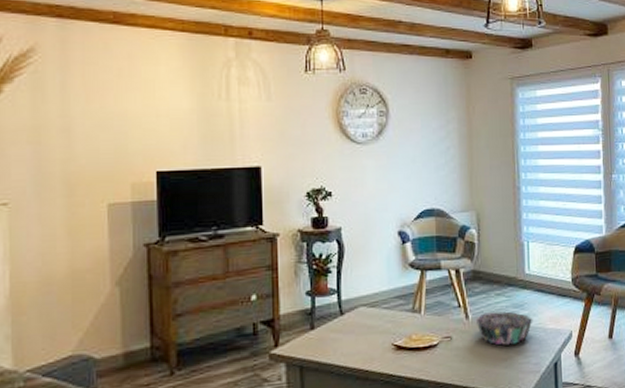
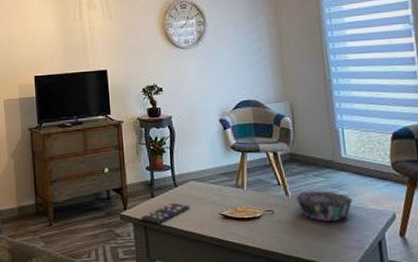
remote control: none [296,334,358,363] -> present [141,202,191,224]

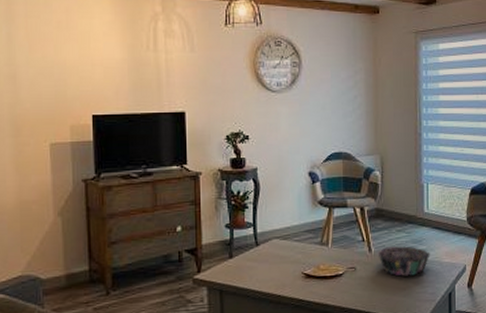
remote control: present [141,202,191,224] -> none [216,262,272,287]

